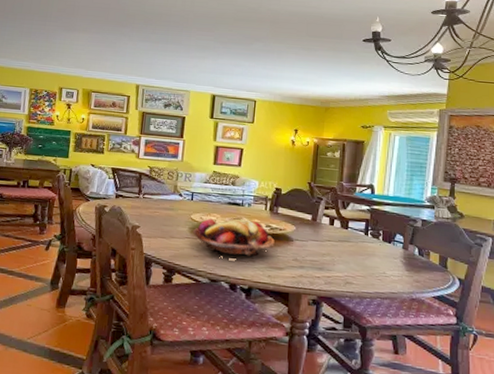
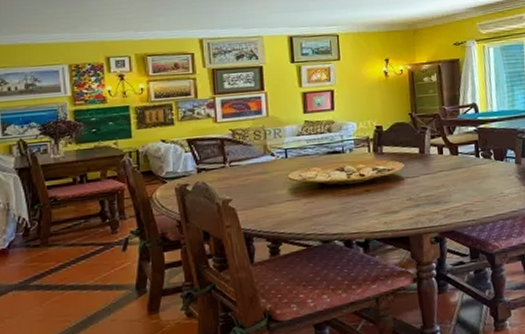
fruit basket: present [192,218,275,257] -> none [292,166,385,213]

